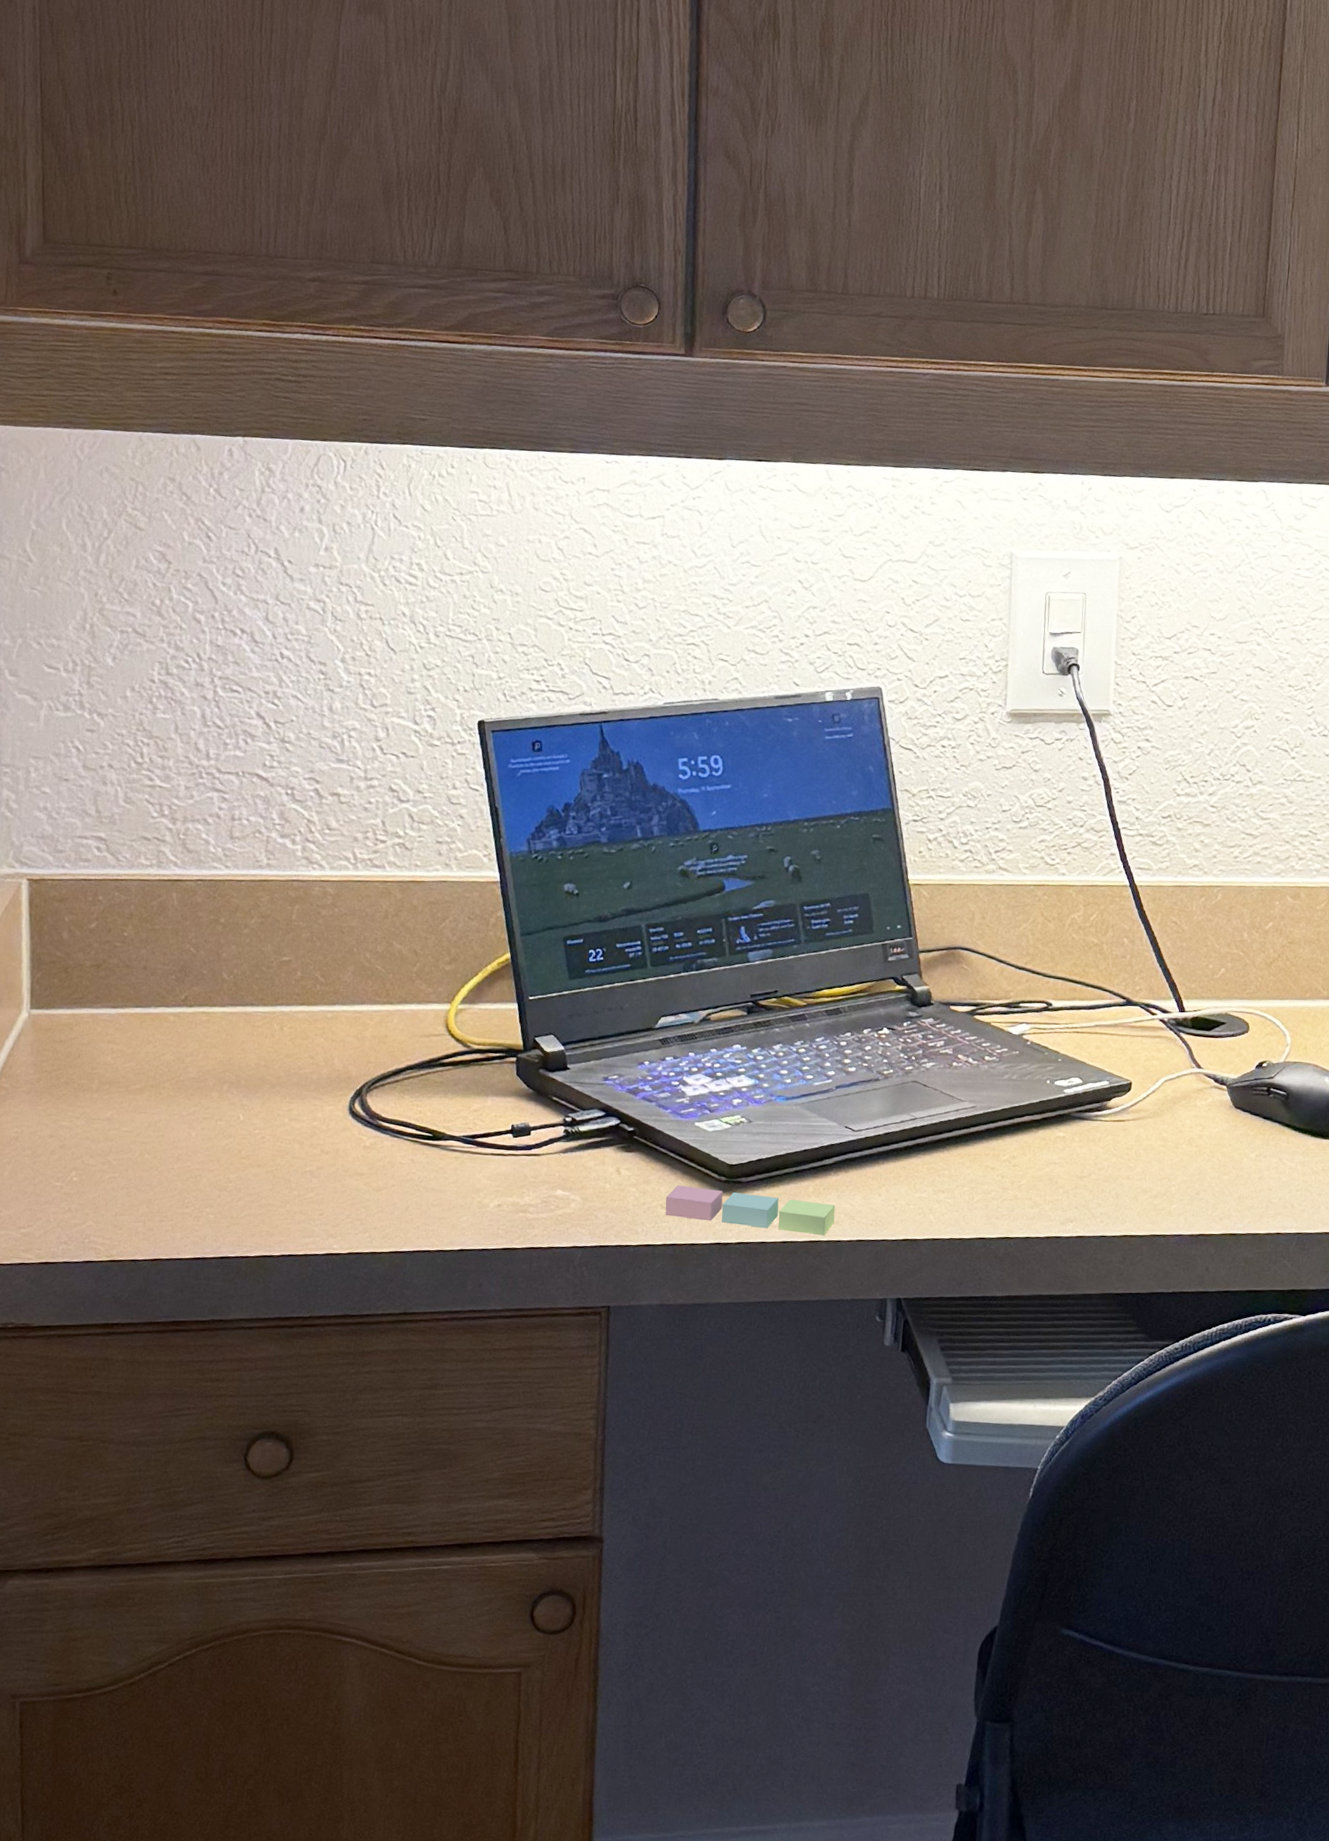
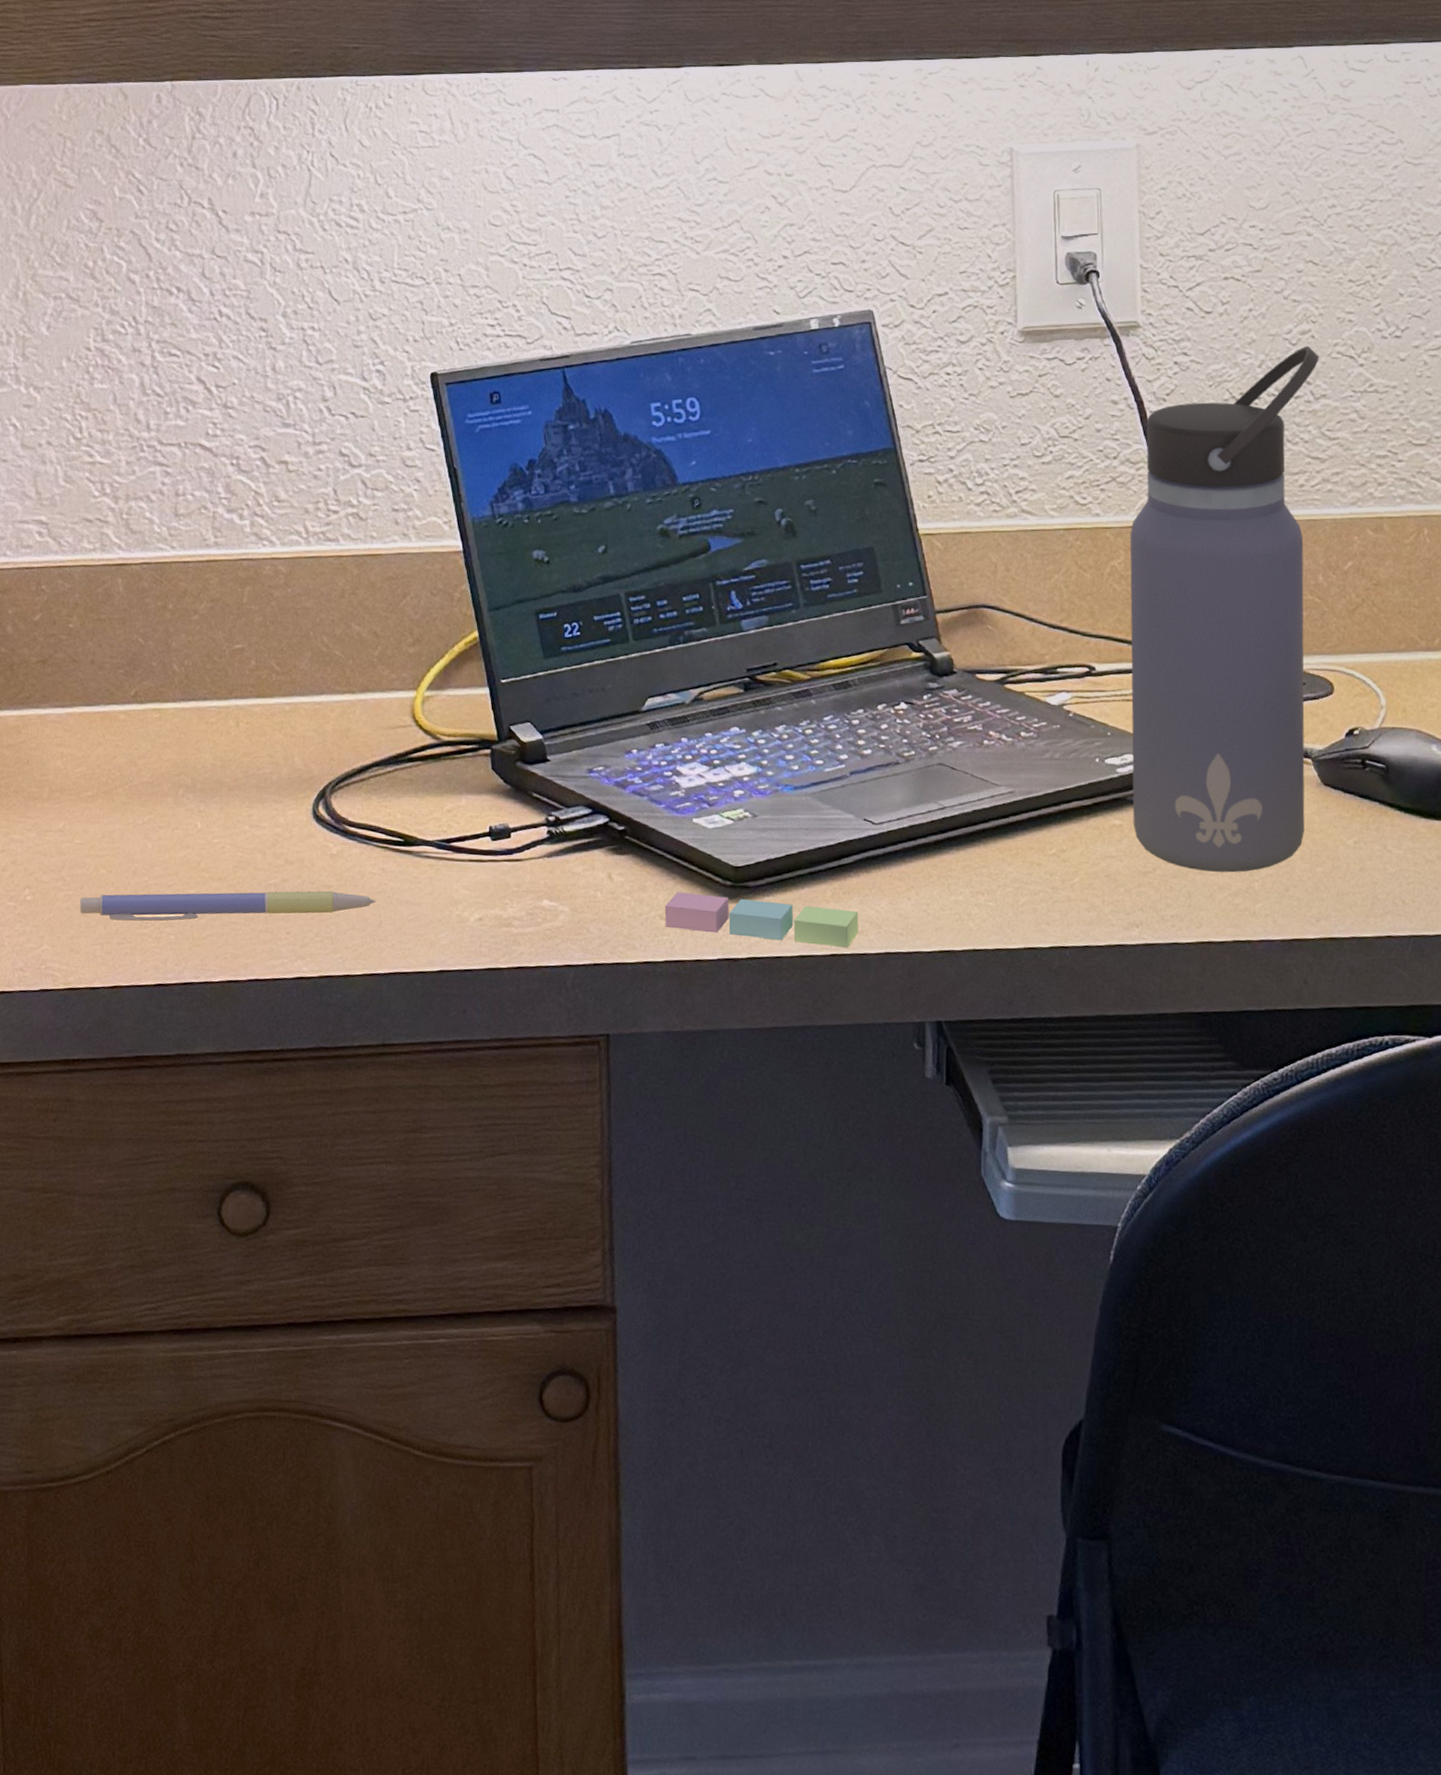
pen: none [124,1177,404,1203] -> present [80,890,376,922]
water bottle: none [1074,739,1259,1179] -> present [1129,345,1319,873]

